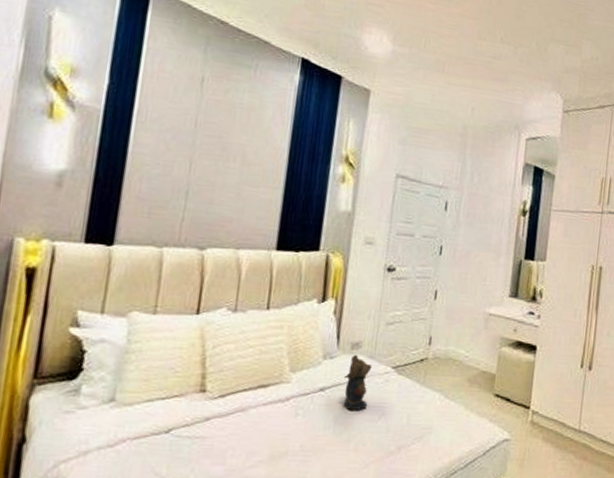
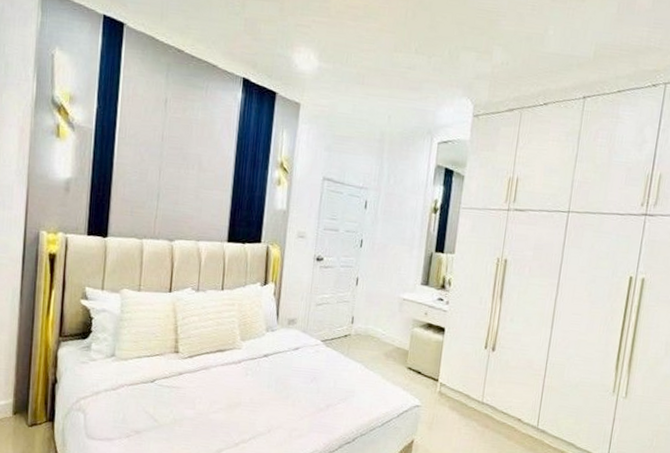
teddy bear: present [343,355,372,411] -> none [282,329,305,374]

